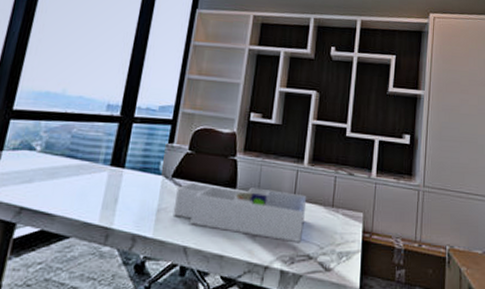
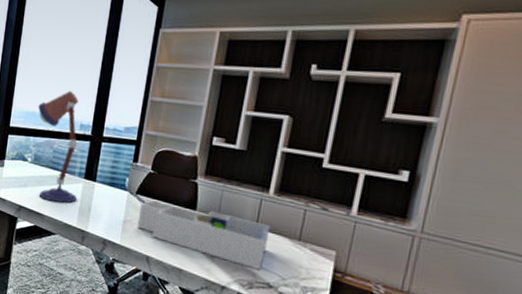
desk lamp: none [49,68,106,198] -> present [38,90,78,203]

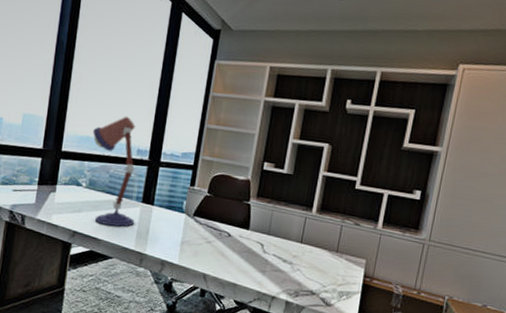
desk organizer: present [137,199,271,270] -> none [194,220,314,280]

